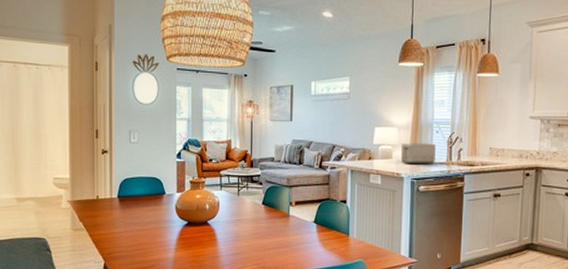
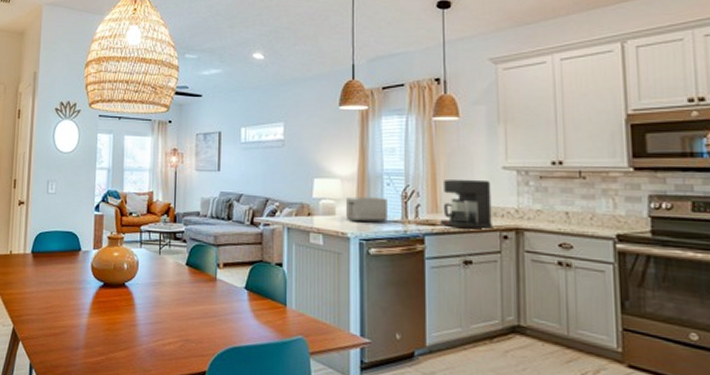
coffee maker: none [477,127,520,168] -> present [440,179,492,229]

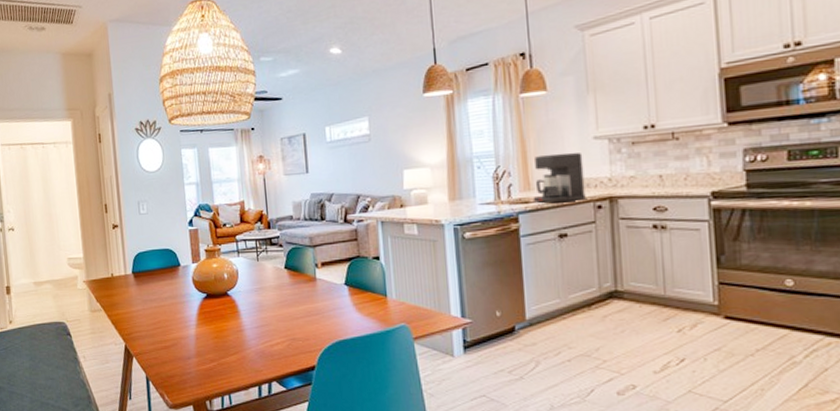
toaster: present [345,196,387,223] -> none [436,181,480,209]

